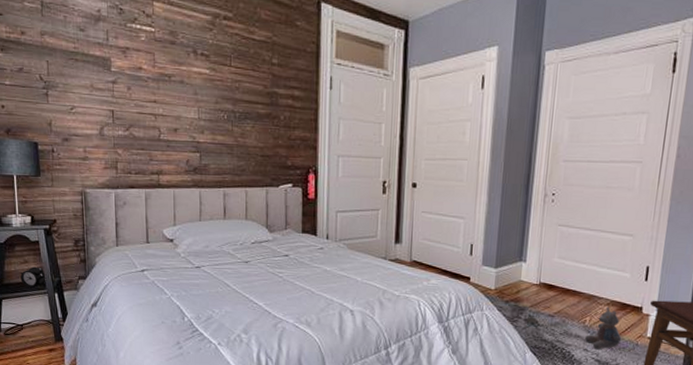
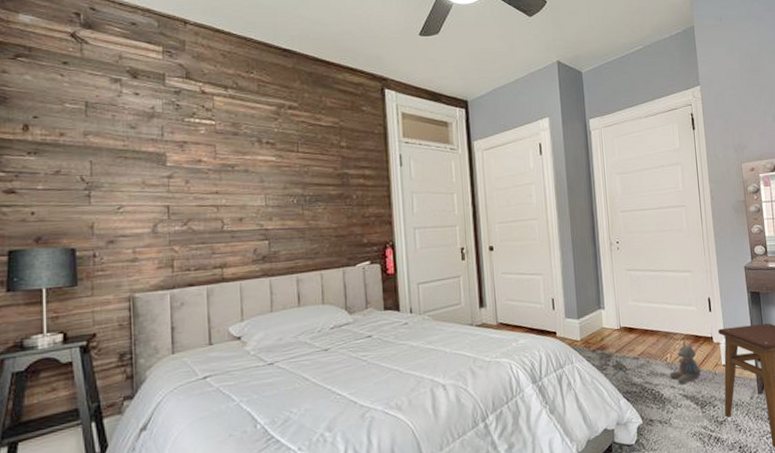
alarm clock: present [20,266,47,287] -> none [45,393,82,421]

